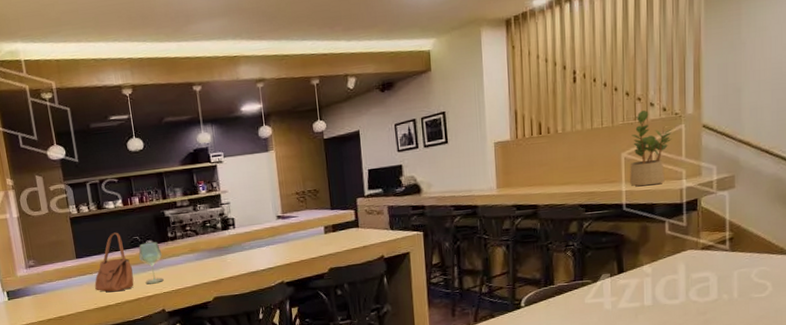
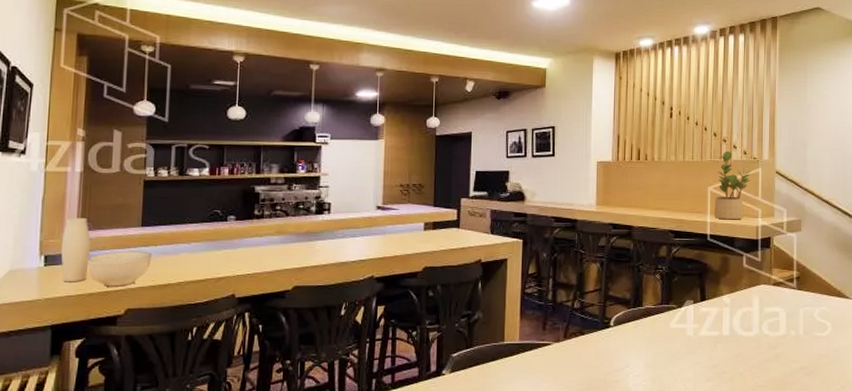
vase: none [16,256,43,312] -> present [61,218,91,282]
bowl: none [39,279,91,313] -> present [86,251,152,287]
handbag: present [95,232,134,292] -> none [157,202,207,269]
wine glass: present [138,242,164,285] -> none [216,218,244,265]

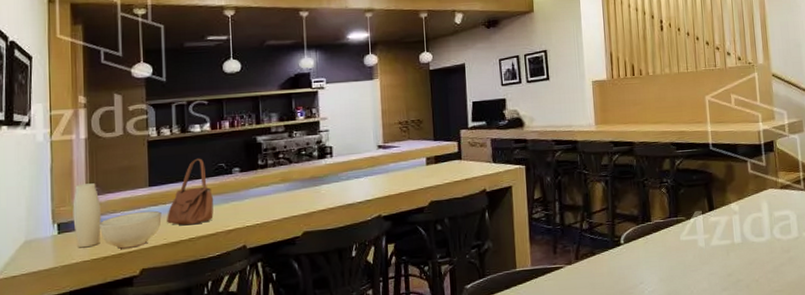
handbag: none [157,202,207,269] -> present [167,158,214,226]
potted plant: present [714,150,752,220] -> none [713,58,748,128]

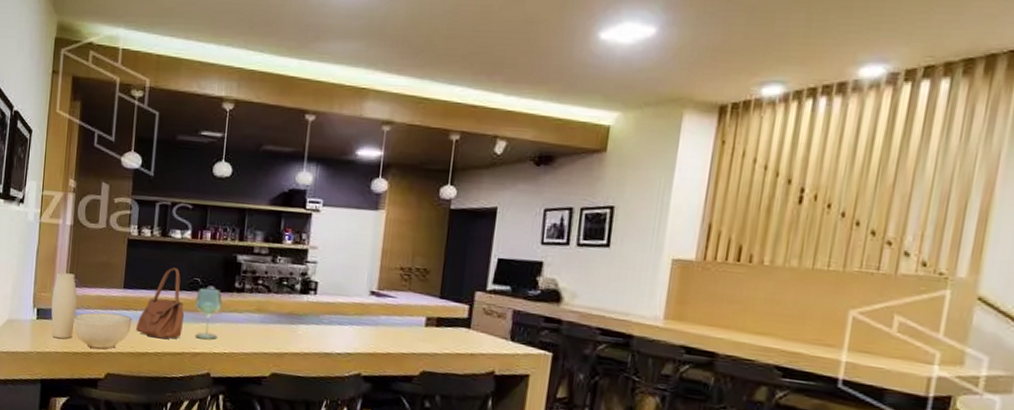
wine glass: none [222,170,249,217] -> present [195,288,223,340]

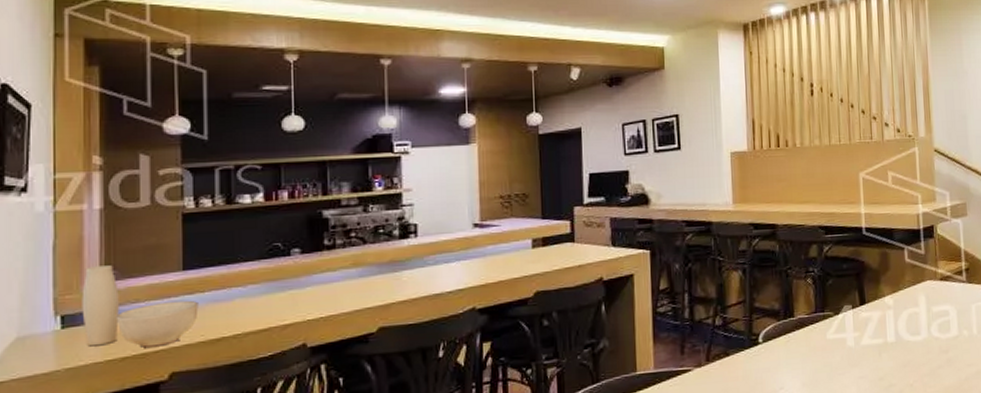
handbag: present [136,267,185,339] -> none [205,236,267,319]
wine glass: present [195,288,223,340] -> none [278,251,312,309]

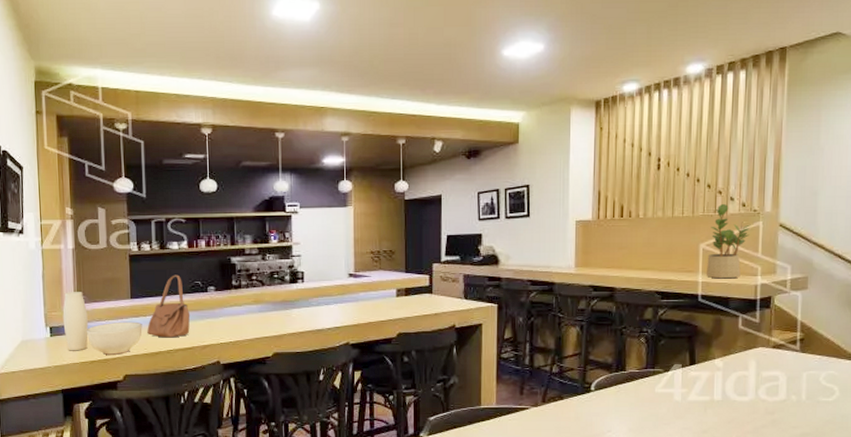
handbag: none [205,236,267,319] -> present [147,275,191,338]
potted plant: none [868,129,907,210] -> present [707,203,751,279]

